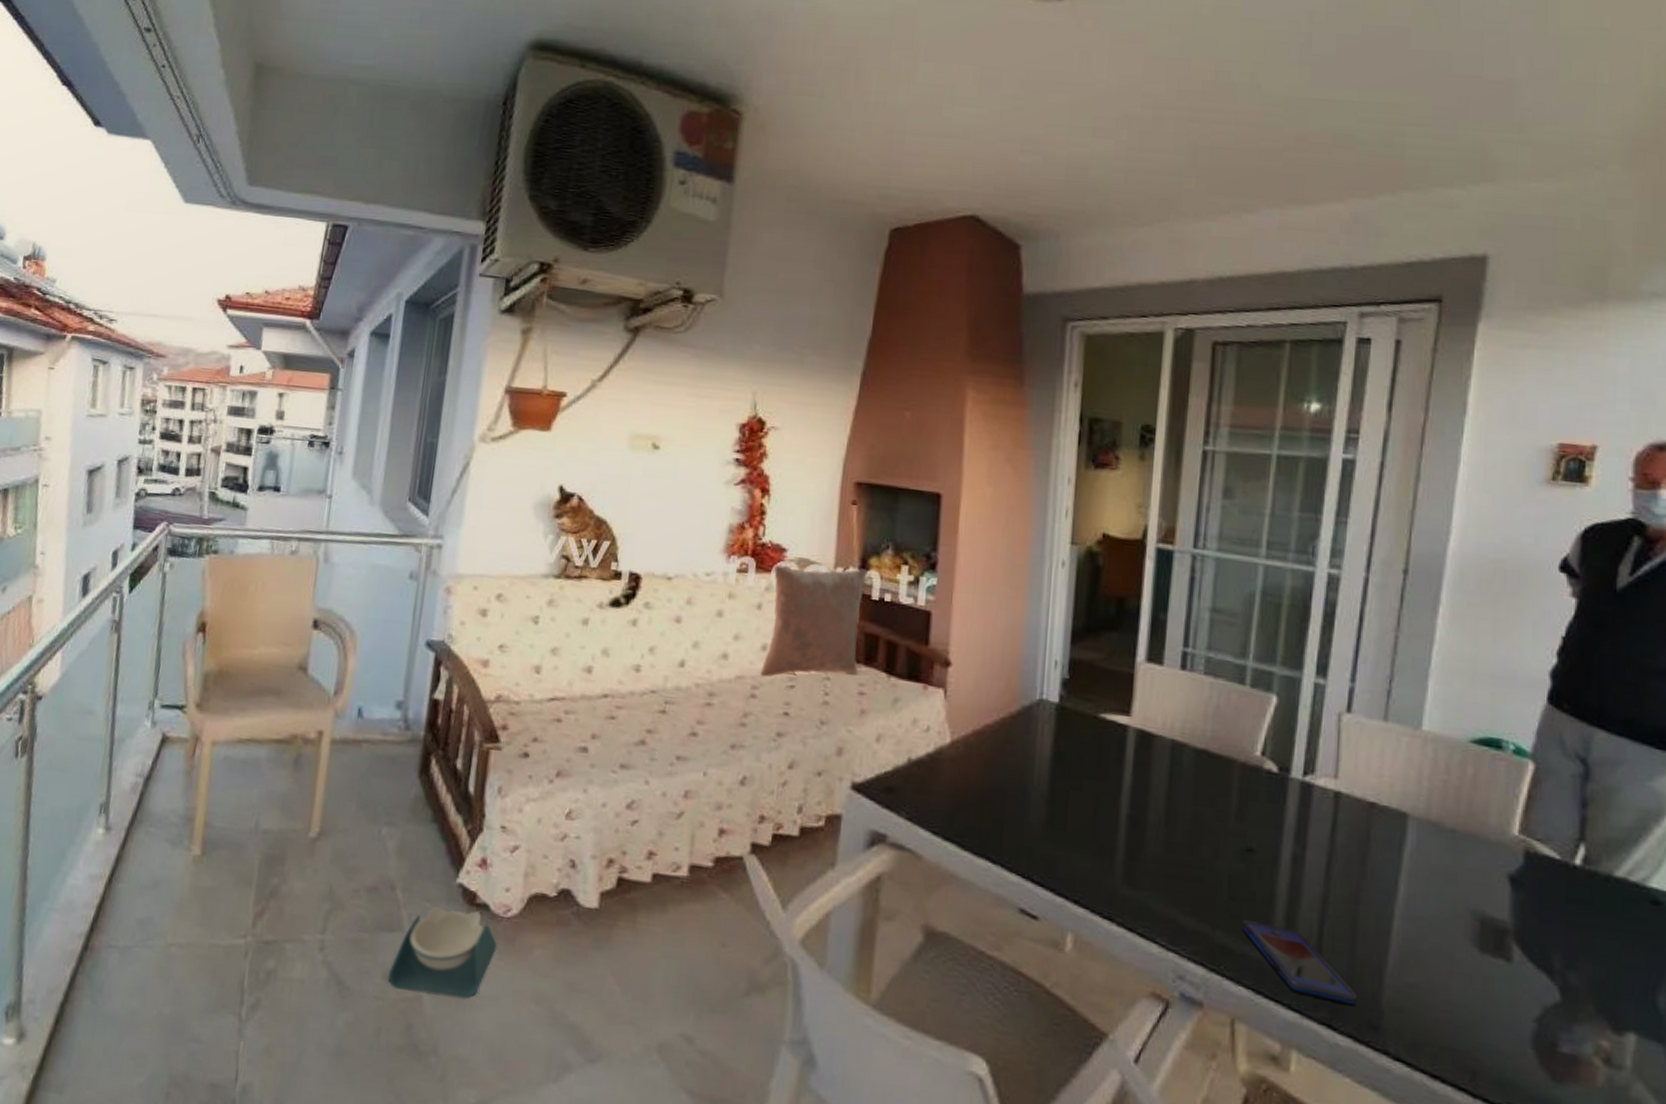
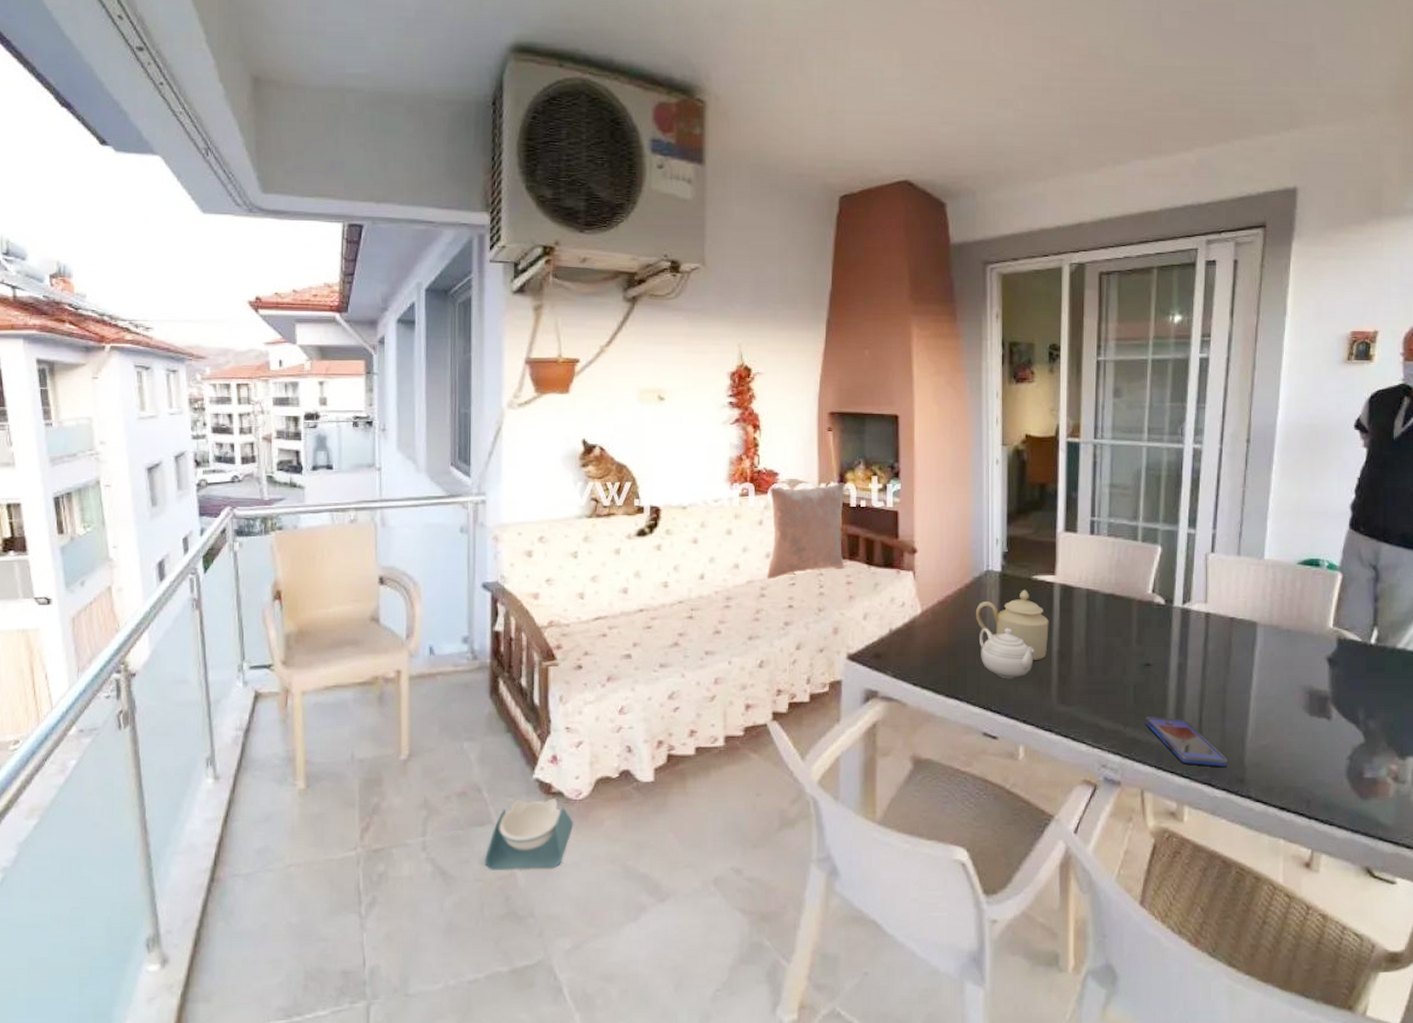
sugar bowl: none [1020,730,1118,824] -> present [975,590,1049,660]
teapot: none [1023,772,1095,844] -> present [980,628,1034,679]

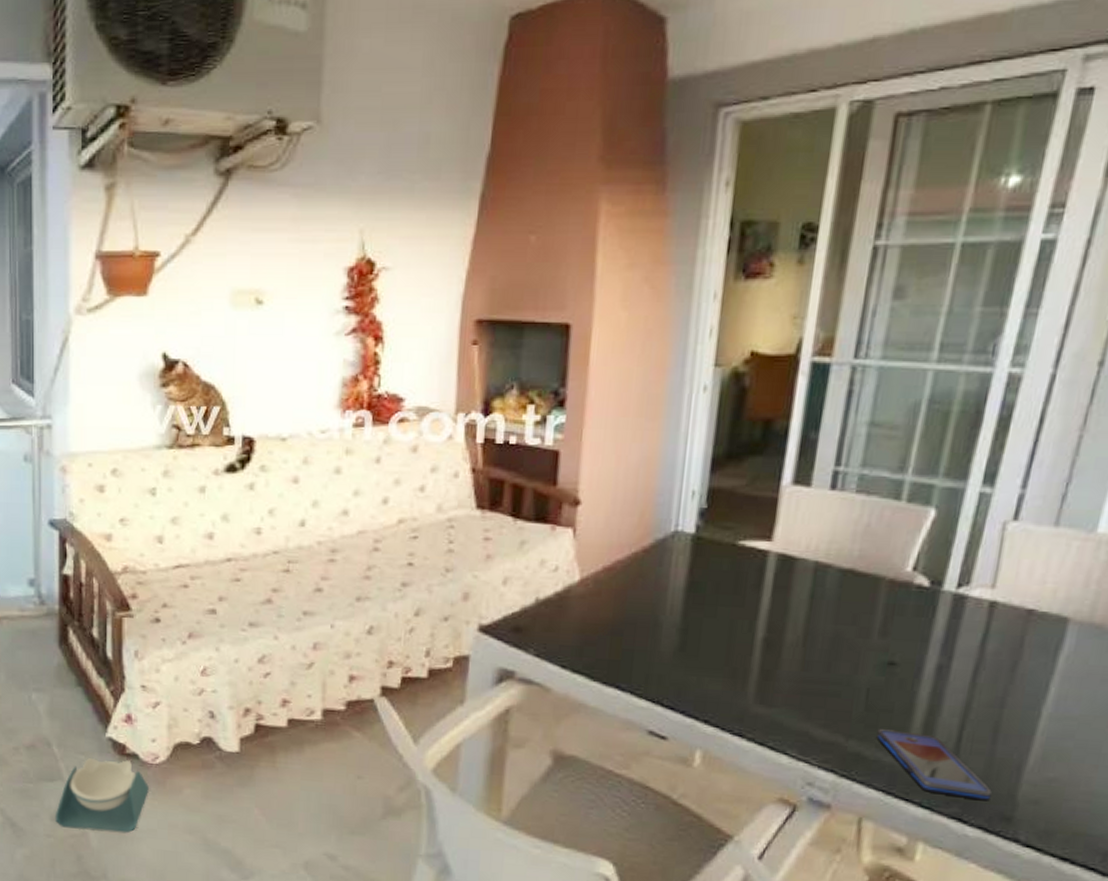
pillow: present [767,483,845,579] -> none [383,412,491,530]
sugar bowl: present [975,590,1049,660] -> none [653,558,756,648]
teapot: present [980,628,1034,679] -> none [655,603,730,669]

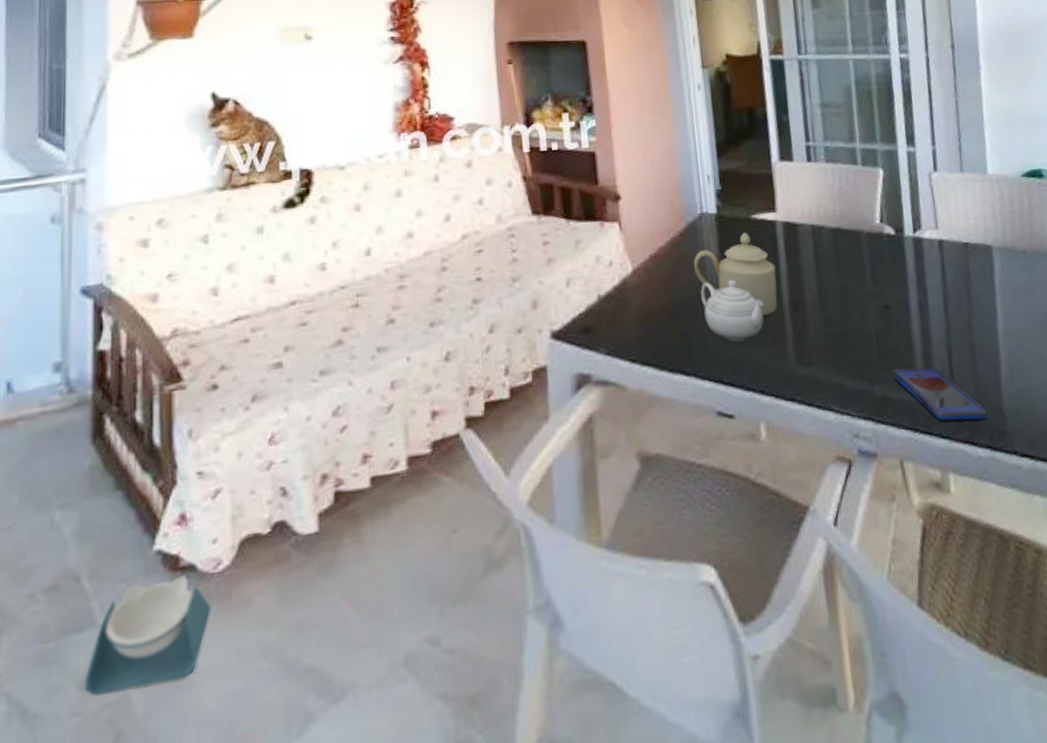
sugar bowl: none [653,558,756,648] -> present [693,232,778,315]
teapot: none [655,603,730,669] -> present [701,279,764,342]

